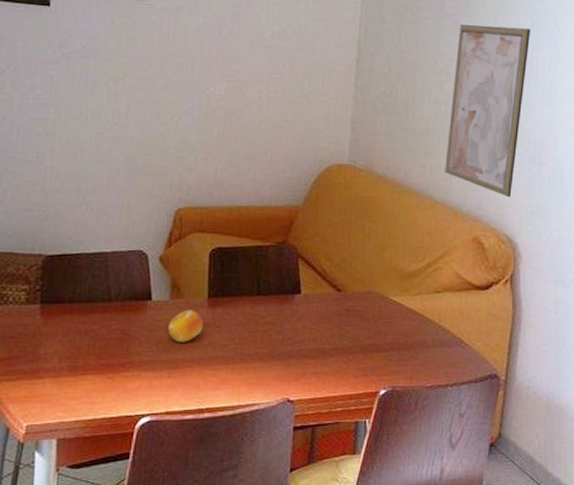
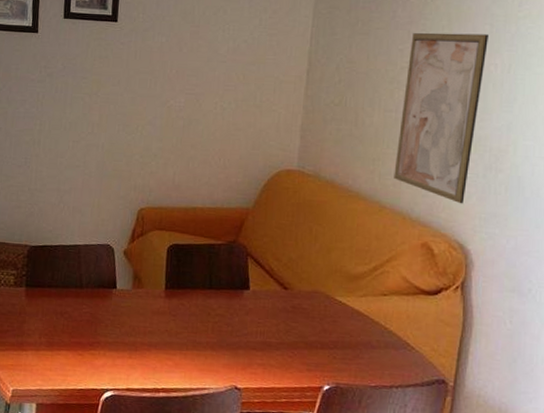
fruit: present [168,309,203,342] -> none [130,298,161,328]

